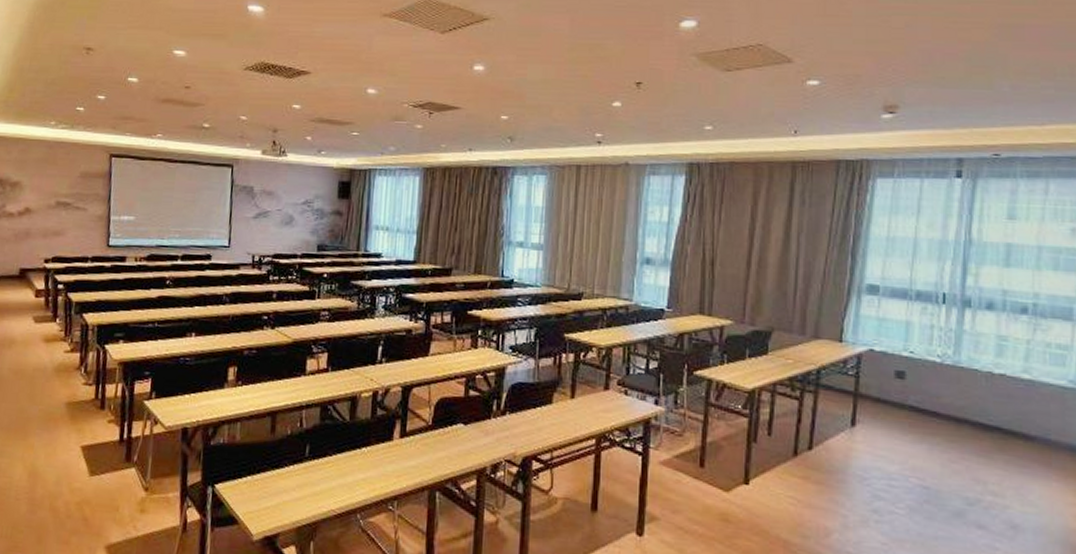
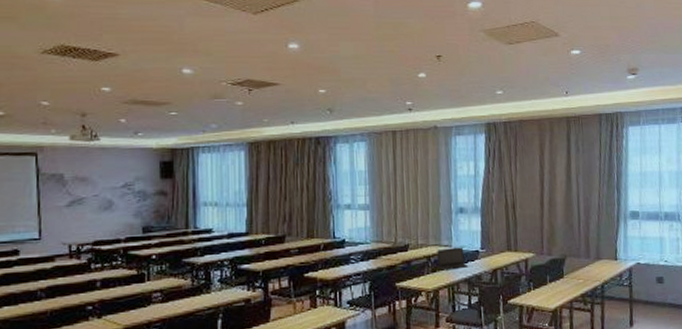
laptop: none [614,302,649,328] -> present [437,247,468,271]

